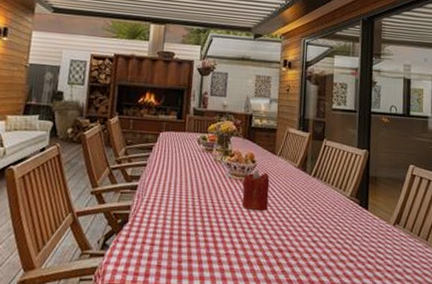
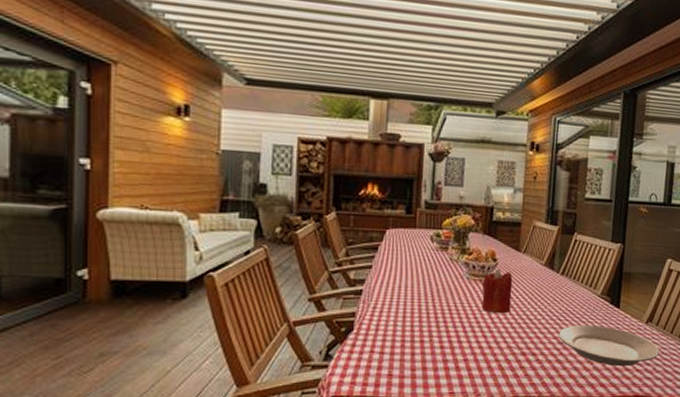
plate: none [312,225,409,267] -> present [558,325,660,367]

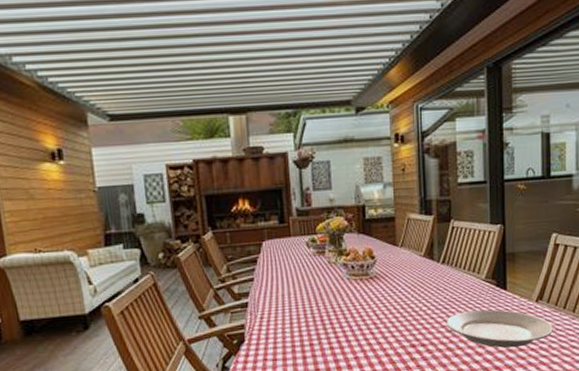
candle: present [481,268,513,314] -> none [363,265,395,310]

